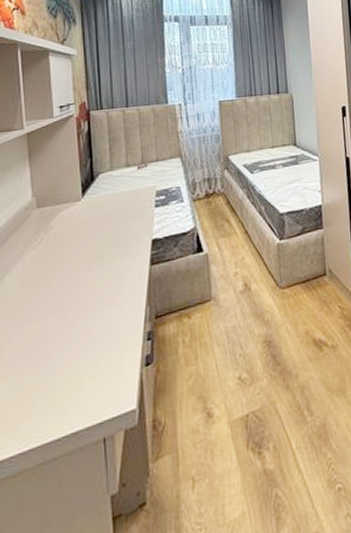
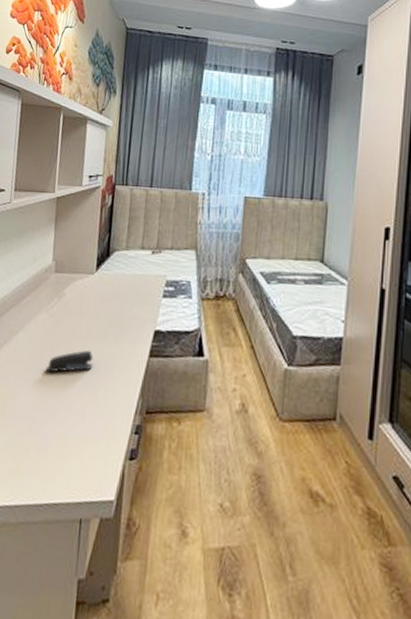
stapler: none [42,274,93,308] -> present [45,350,94,373]

